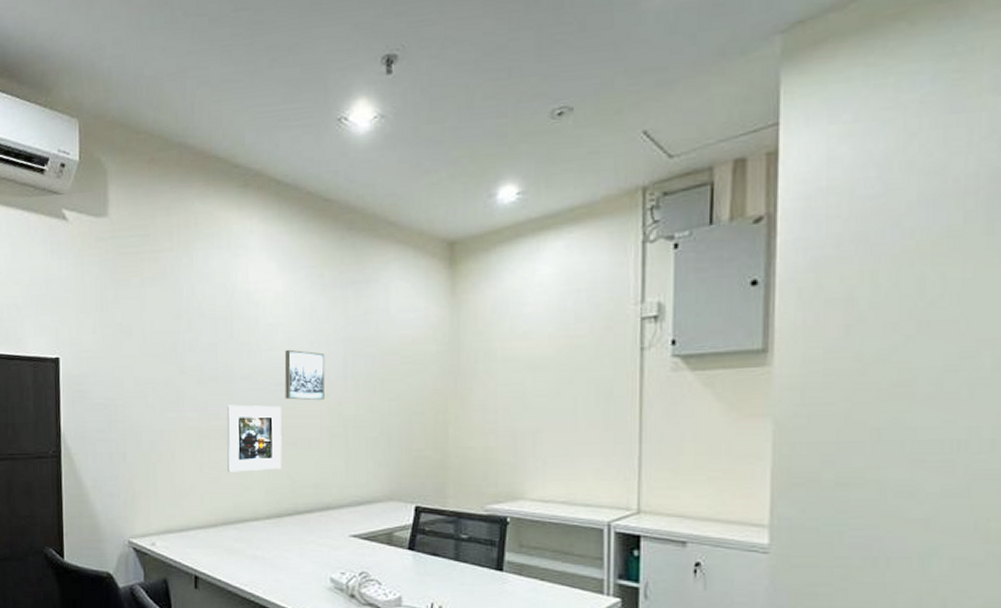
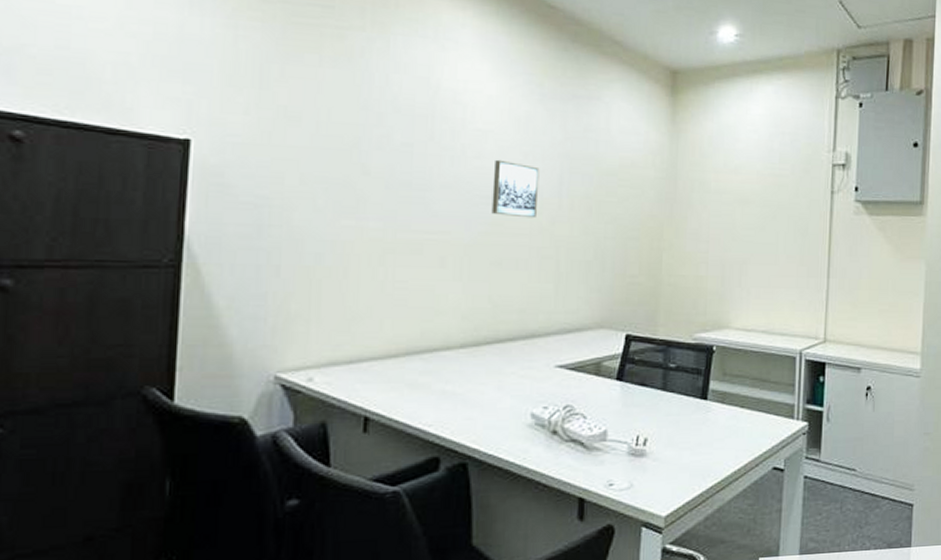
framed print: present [226,404,282,472] -> none [415,215,486,294]

